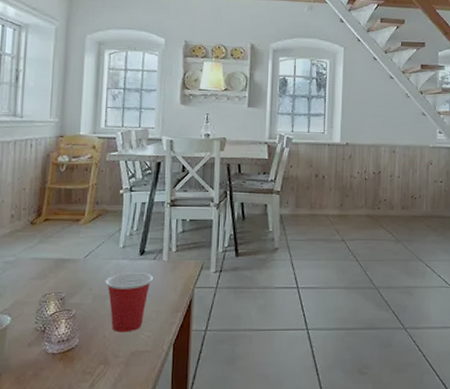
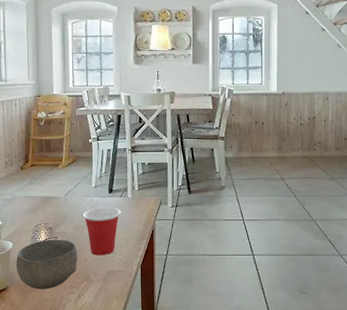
bowl: none [13,312,95,377] -> present [16,239,77,290]

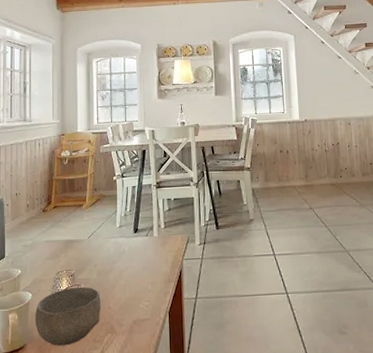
cup: present [82,207,122,256] -> none [106,248,148,303]

